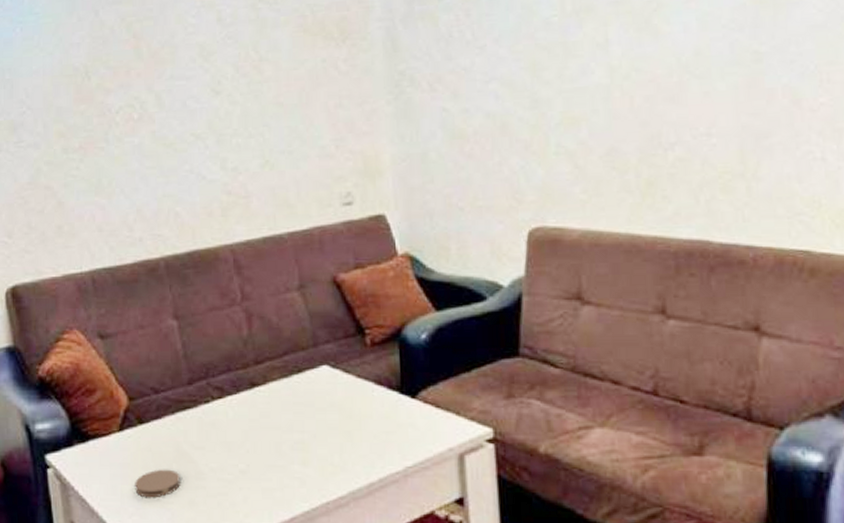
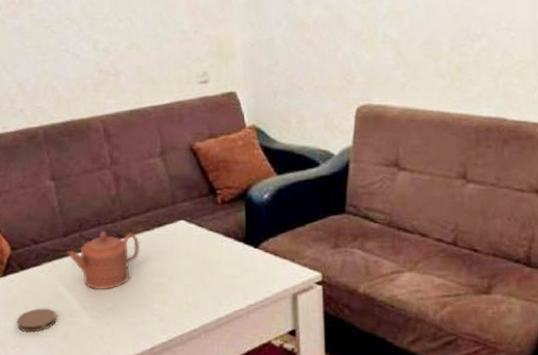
teapot: none [192,379,277,449] -> present [67,232,140,290]

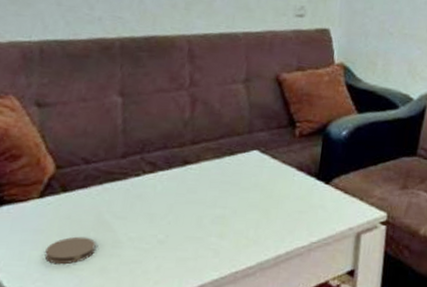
teapot: present [67,232,140,290] -> none [122,156,206,220]

